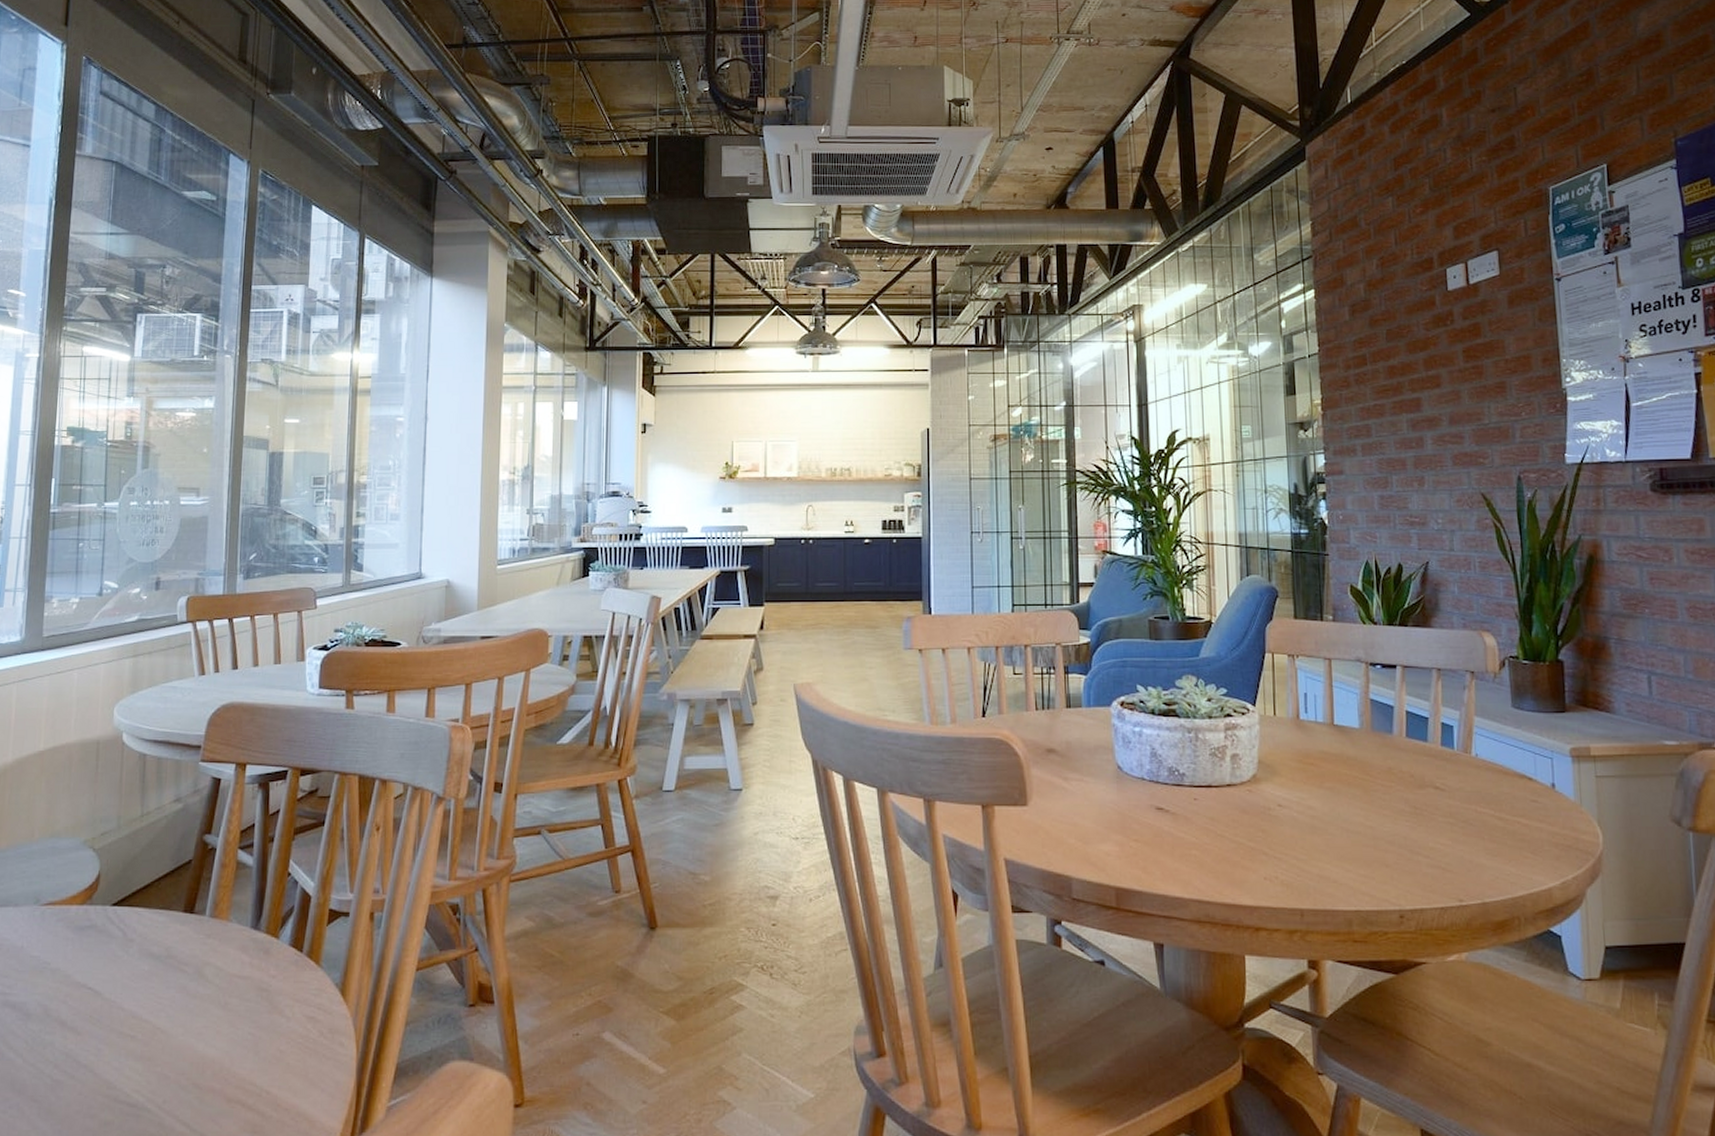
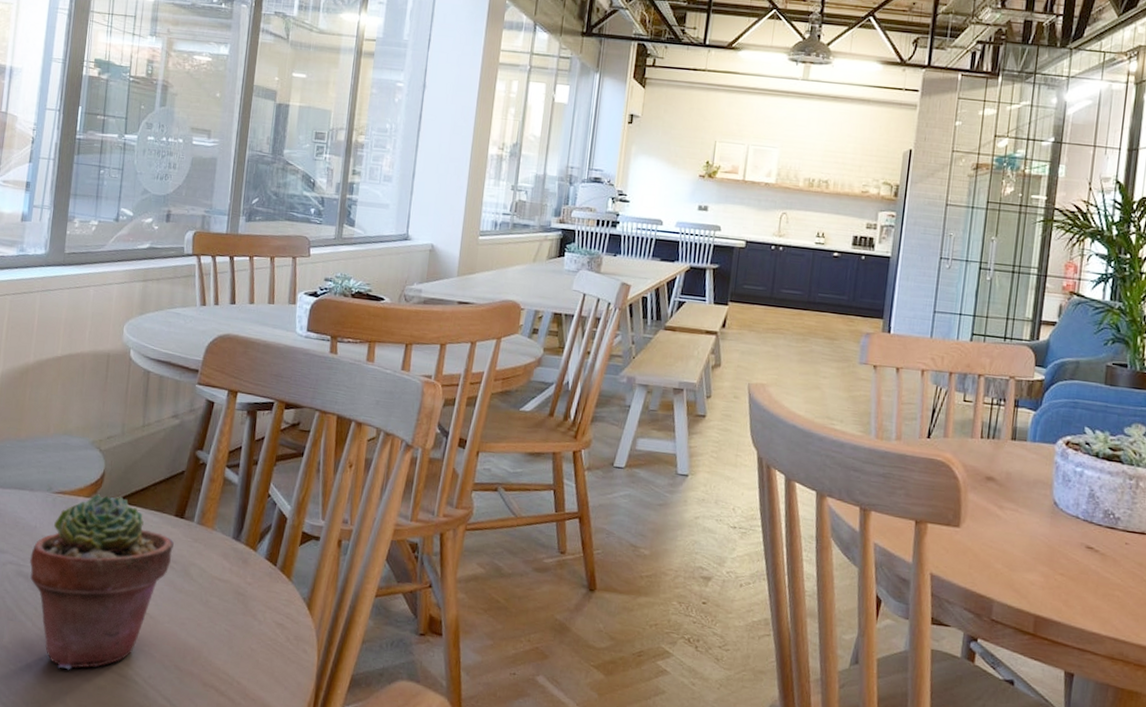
potted succulent: none [17,898,184,1108] -> present [30,494,174,670]

